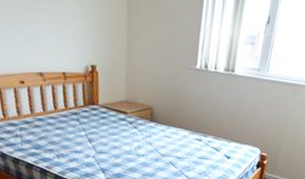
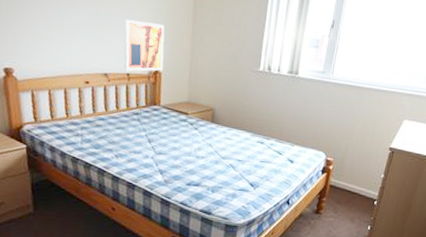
wall art: none [56,14,100,70] -> present [123,19,165,71]

